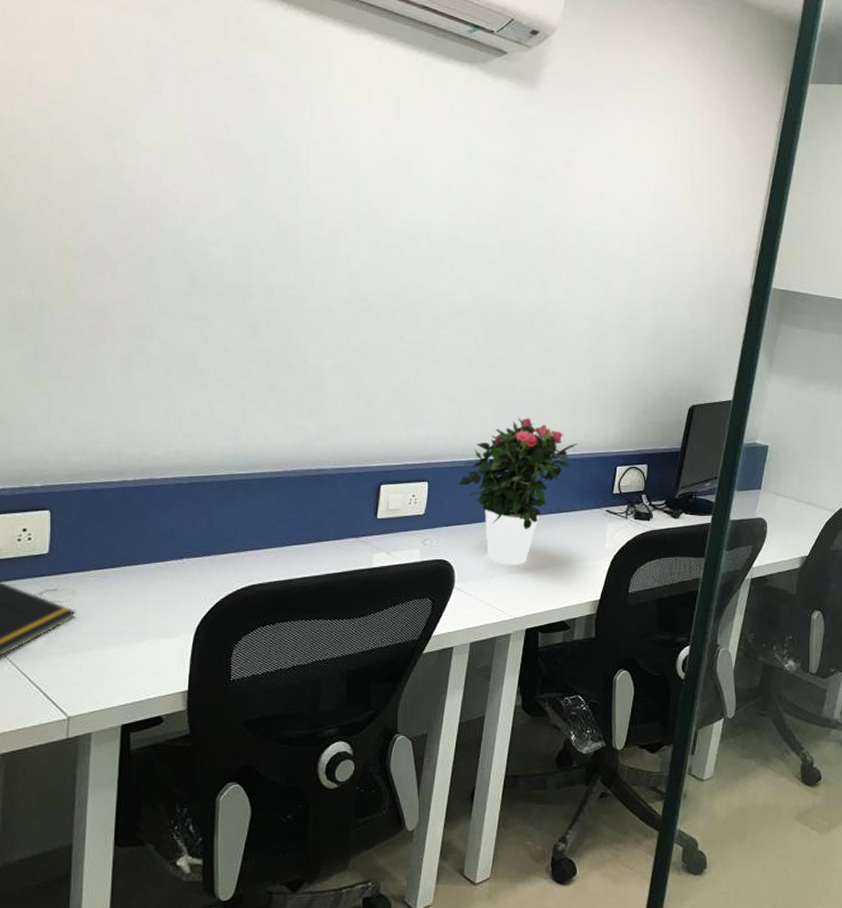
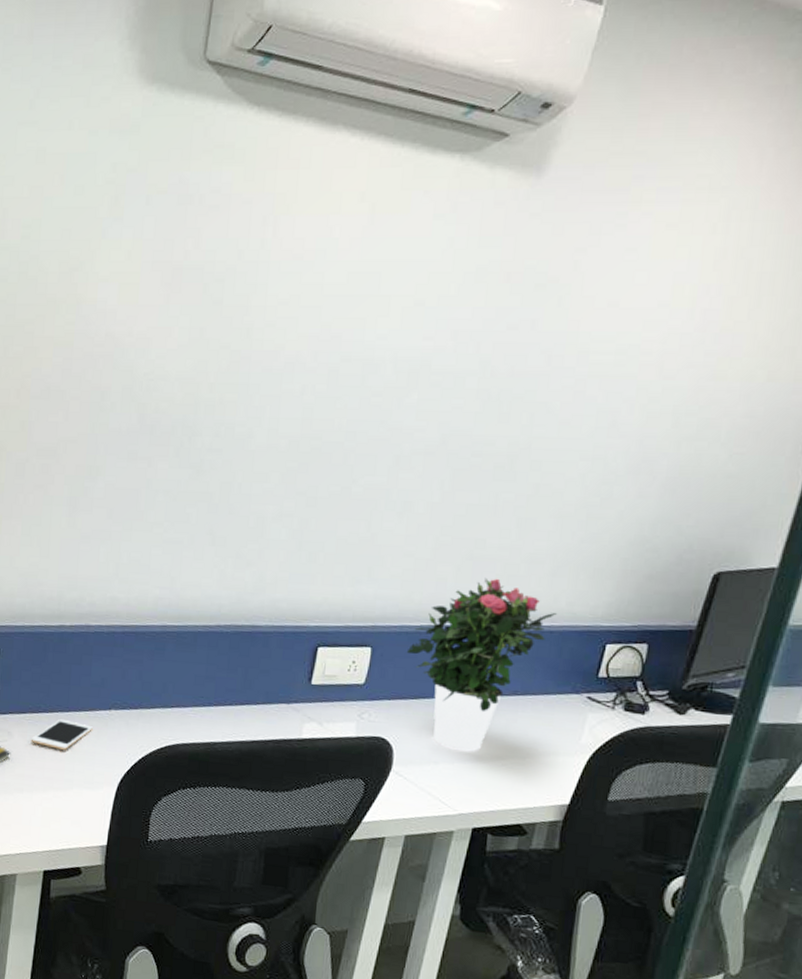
cell phone: none [97,573,165,603] -> present [31,719,93,750]

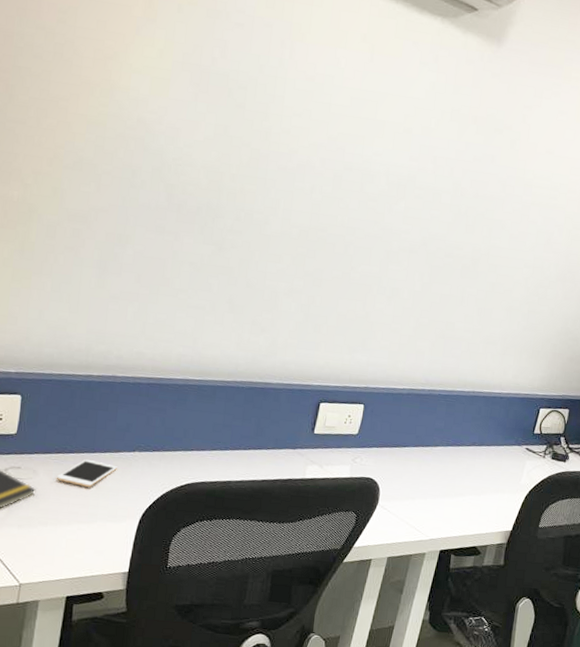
potted flower: present [406,577,557,751] -> none [391,353,505,489]

